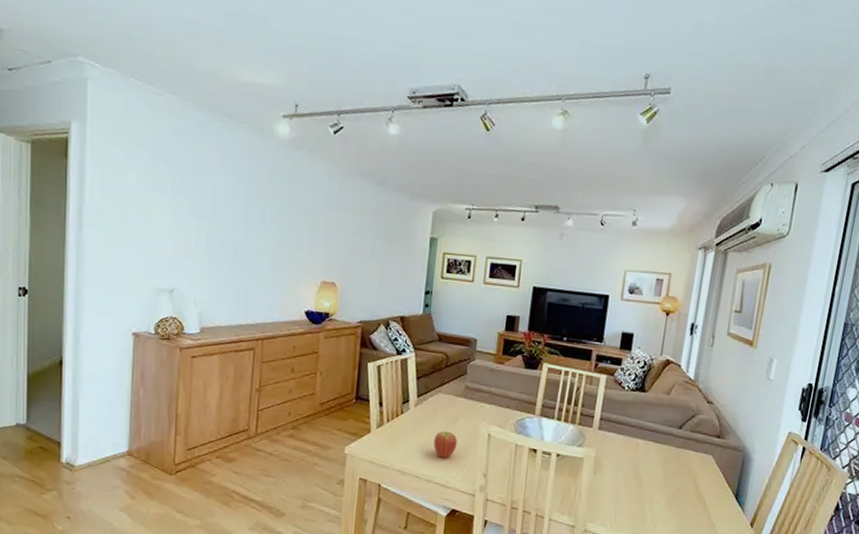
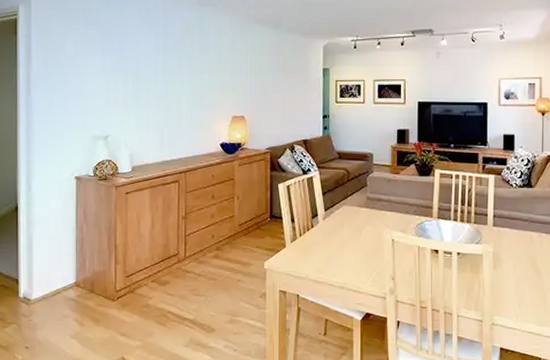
fruit: present [433,431,457,458] -> none [344,240,364,265]

